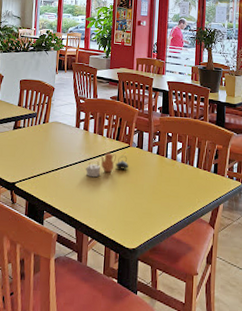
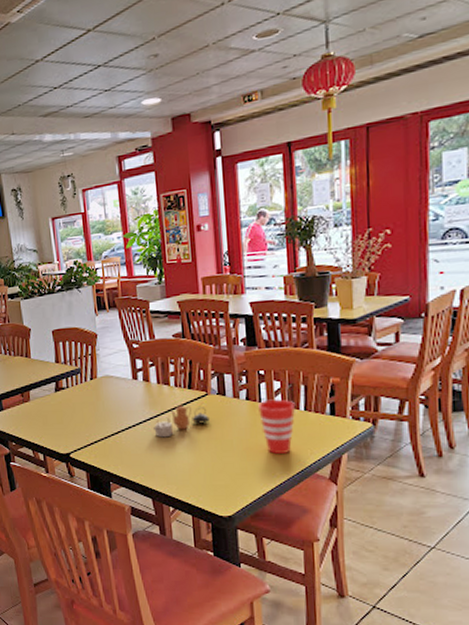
cup: none [165,156,190,200] -> present [258,399,295,454]

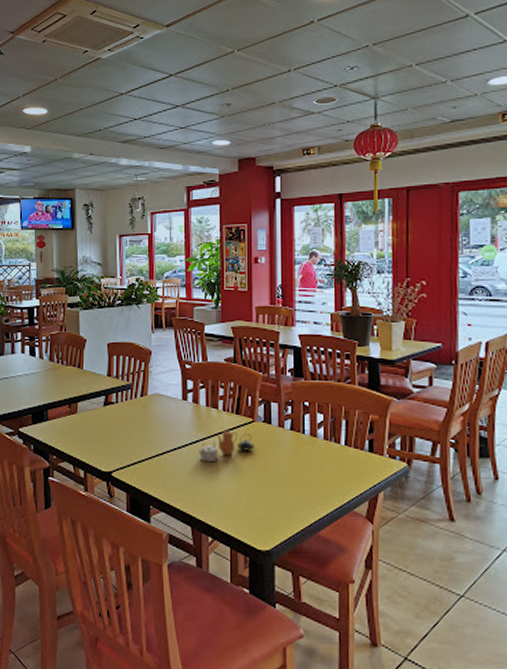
cup: present [258,399,295,454] -> none [302,431,336,488]

